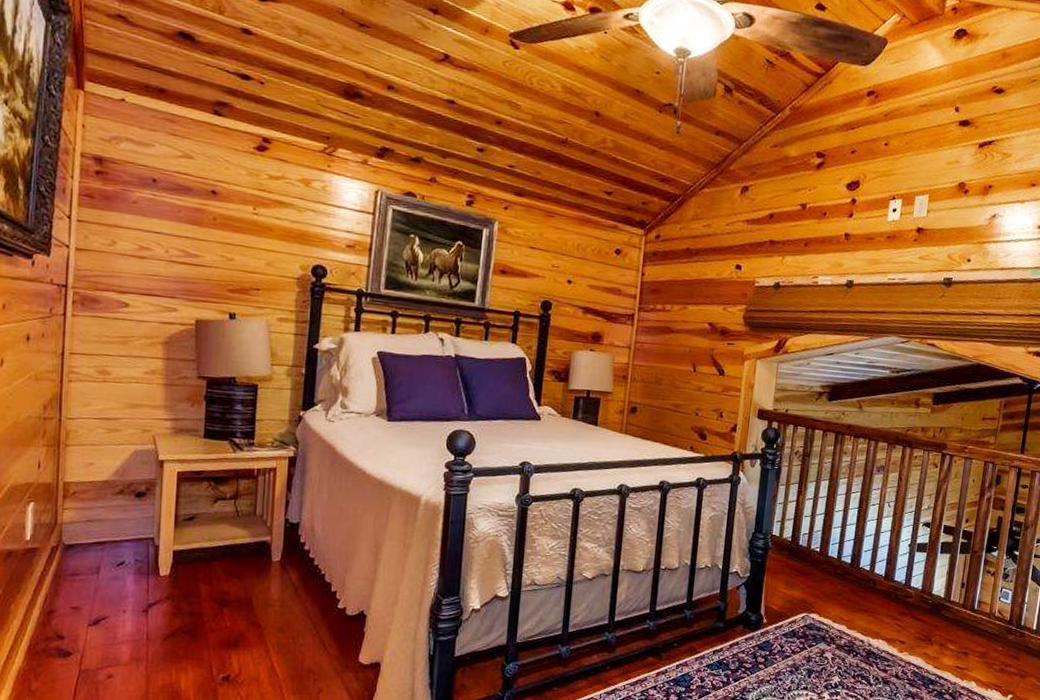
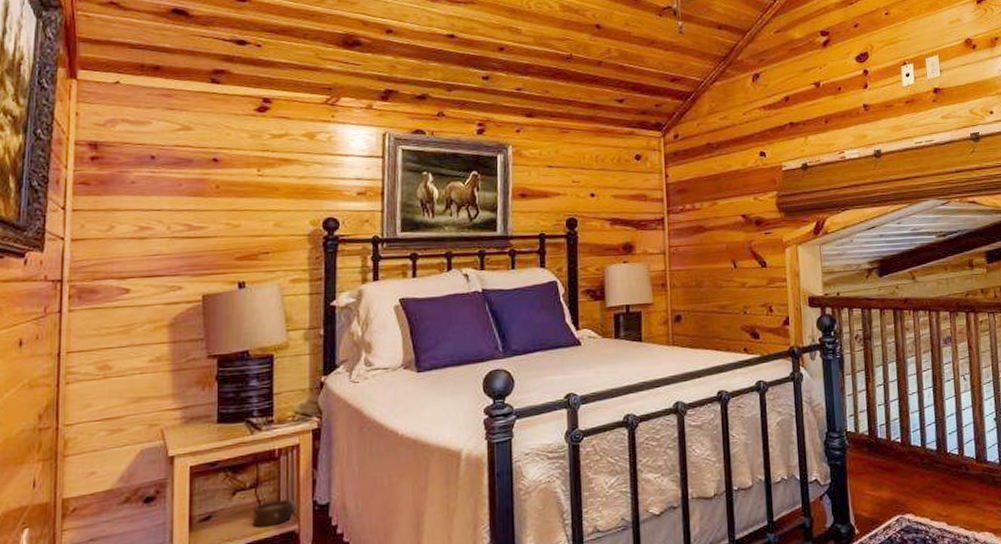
alarm clock: none [227,513,271,535] -> present [249,499,297,528]

